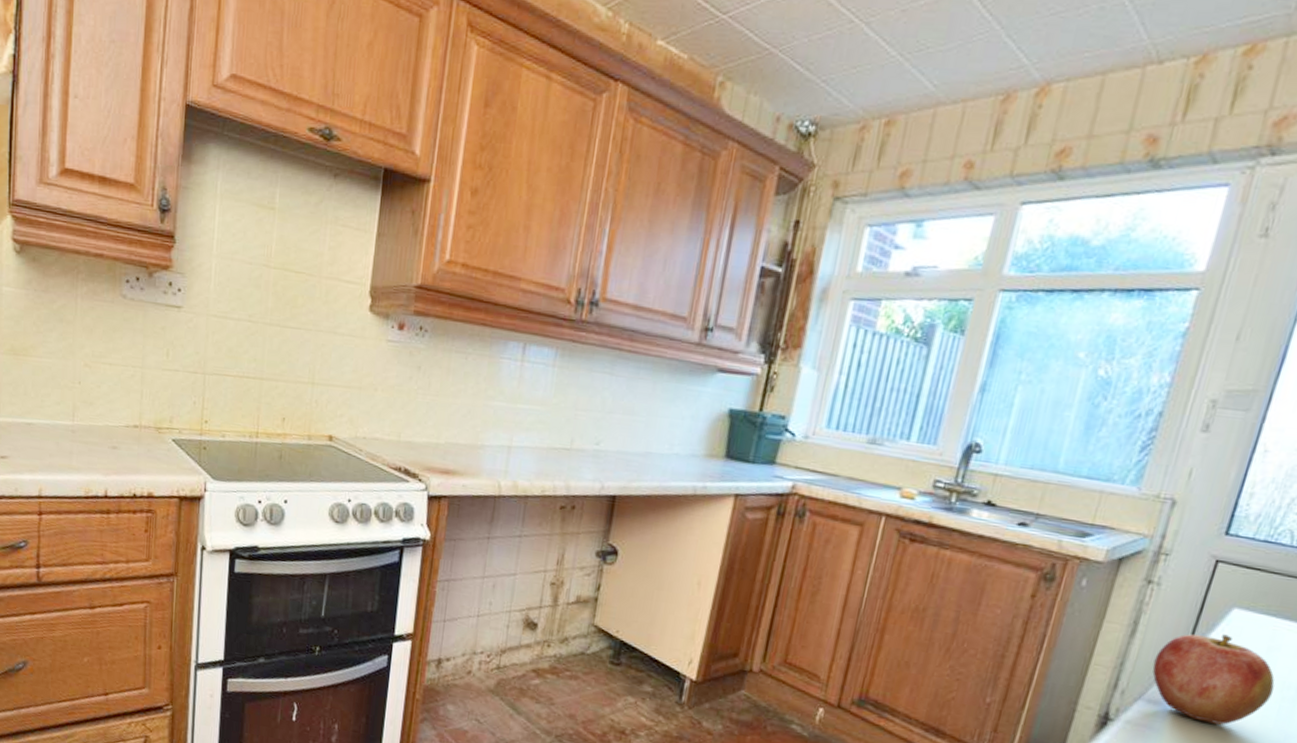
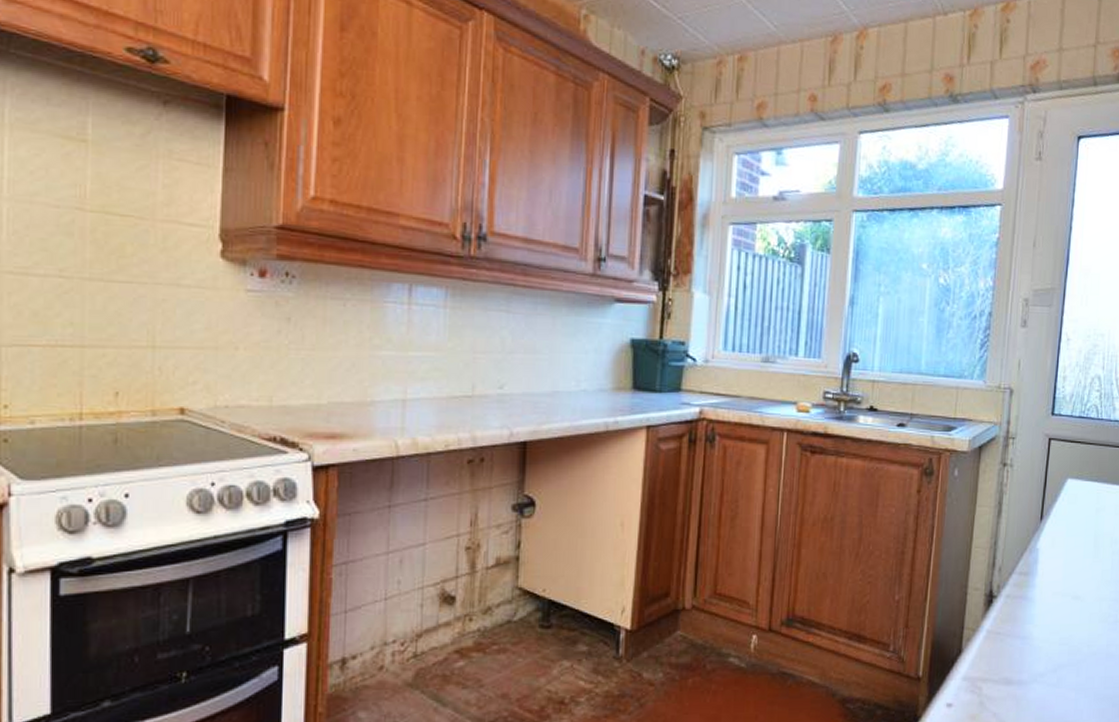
apple: present [1152,634,1275,725] -> none [1018,503,1106,585]

